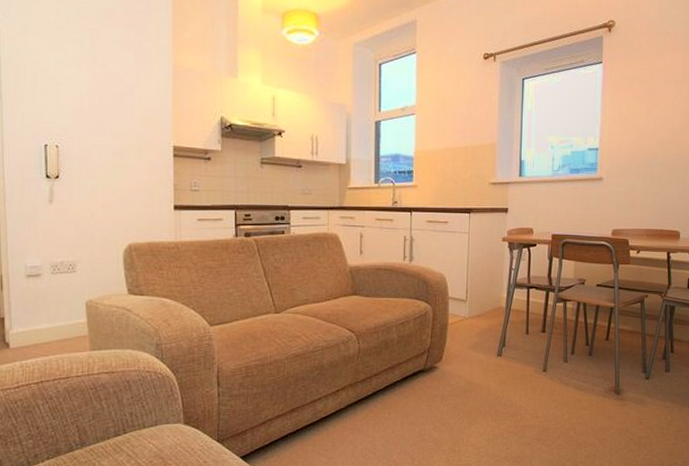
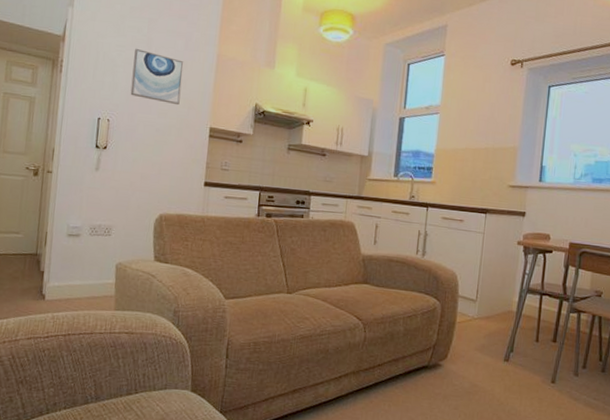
wall art: none [78,64,136,125] -> present [130,49,184,106]

